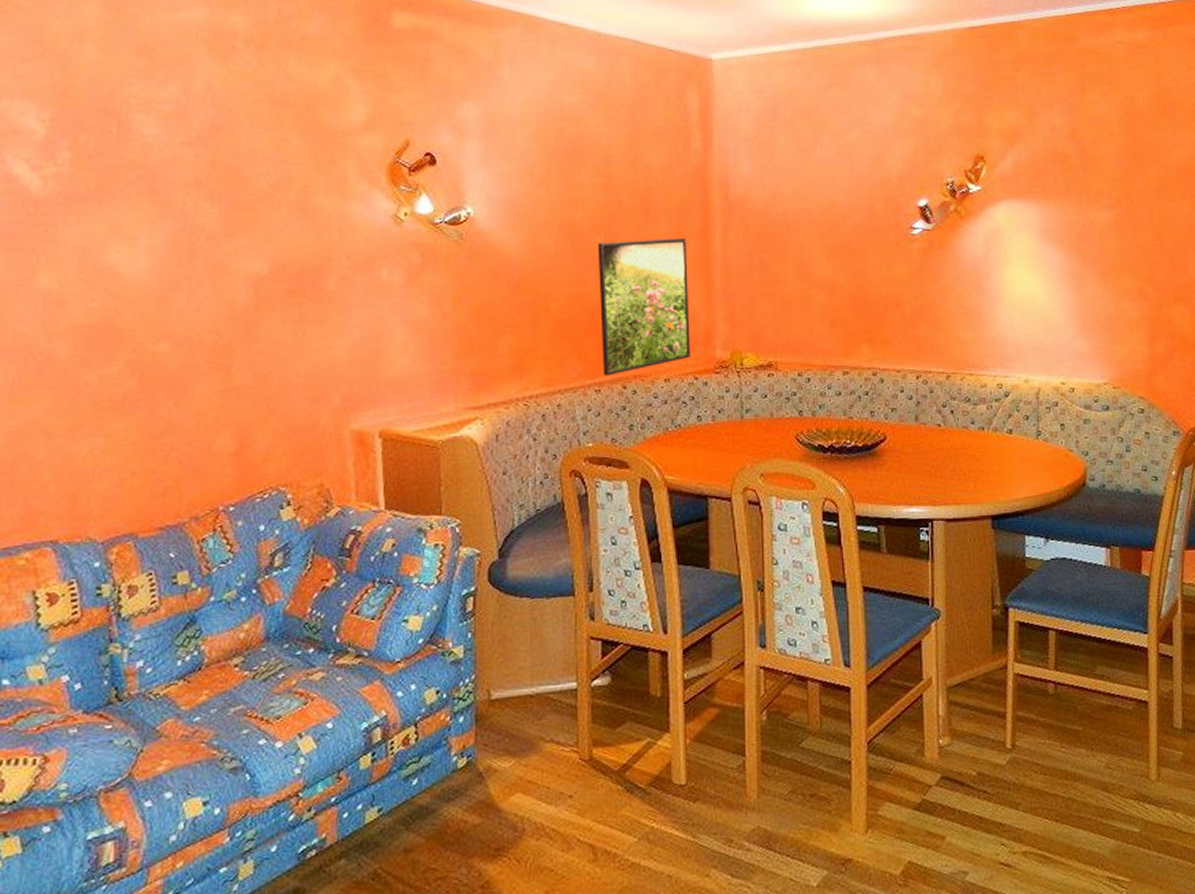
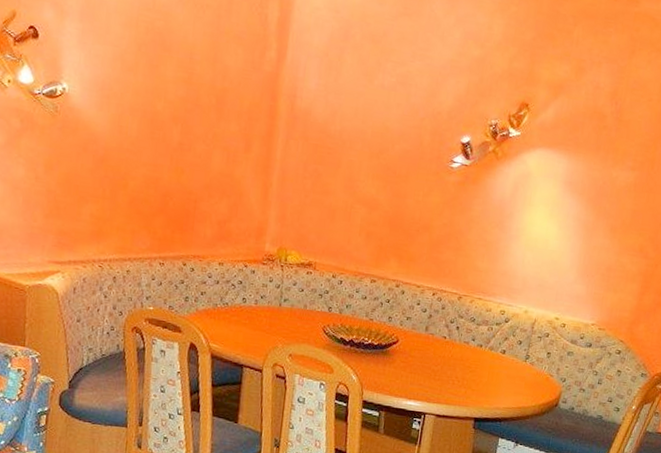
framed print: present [597,238,690,376] -> none [167,133,252,253]

